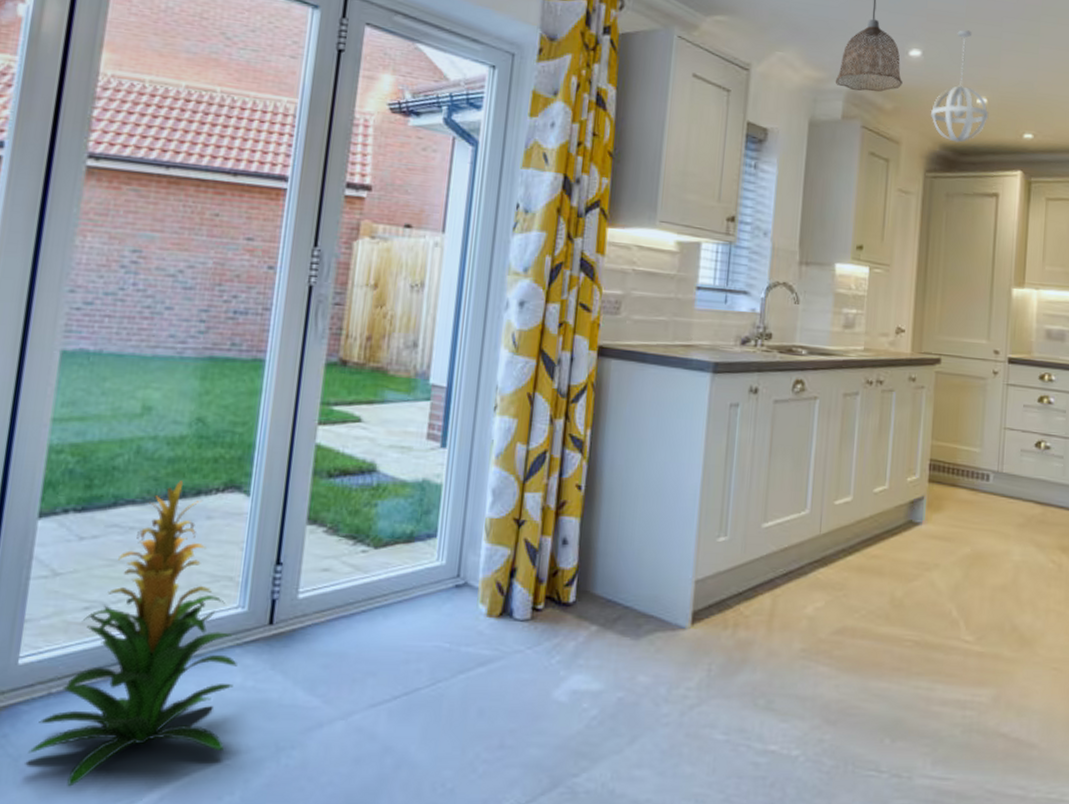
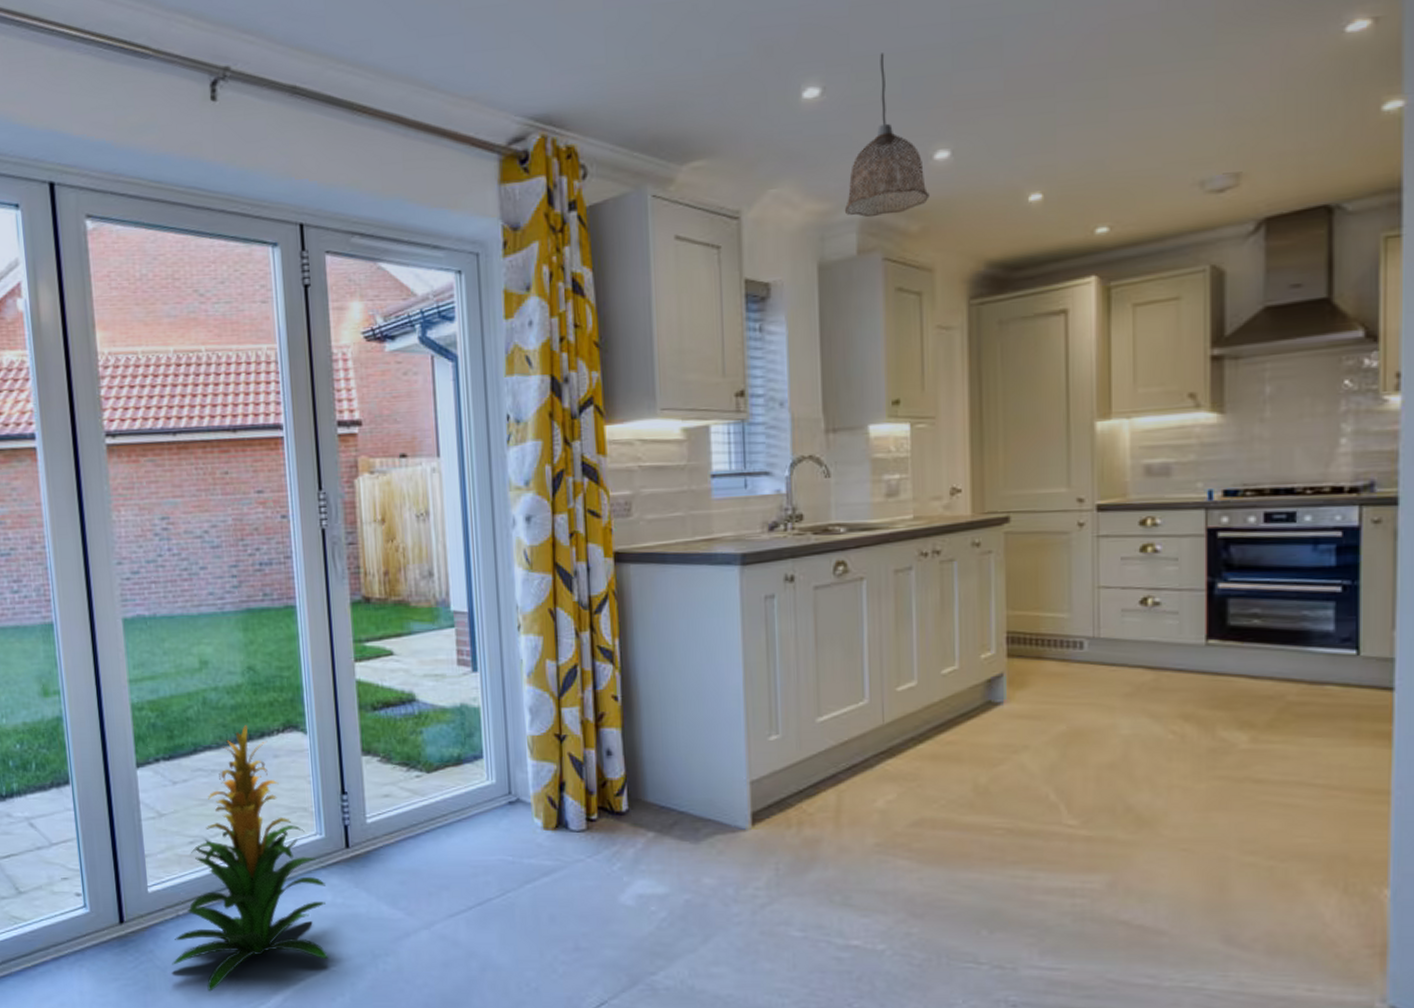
pendant light: present [930,30,989,143] -> none [968,111,1047,256]

